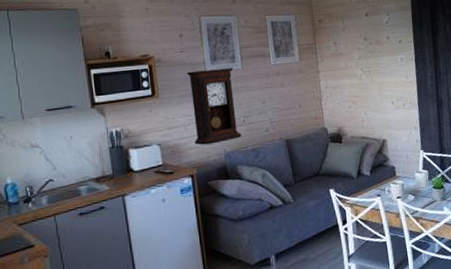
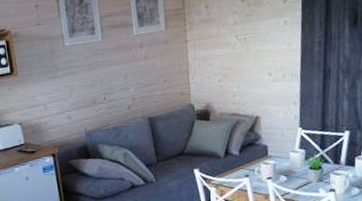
pendulum clock: present [186,68,242,145] -> none [44,40,103,124]

